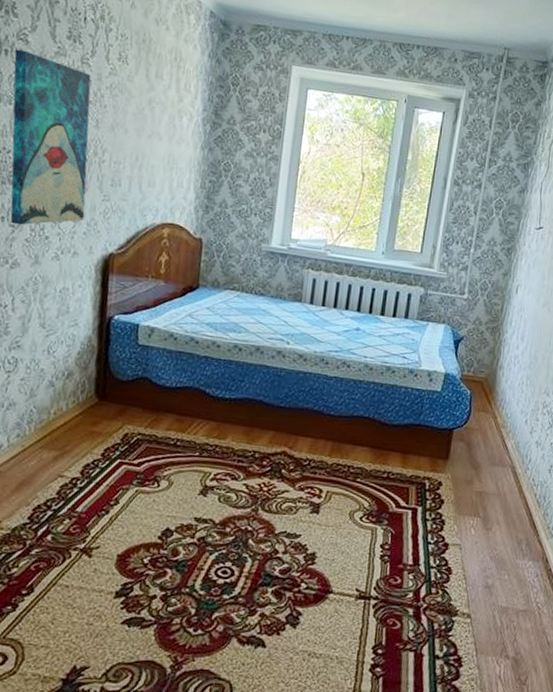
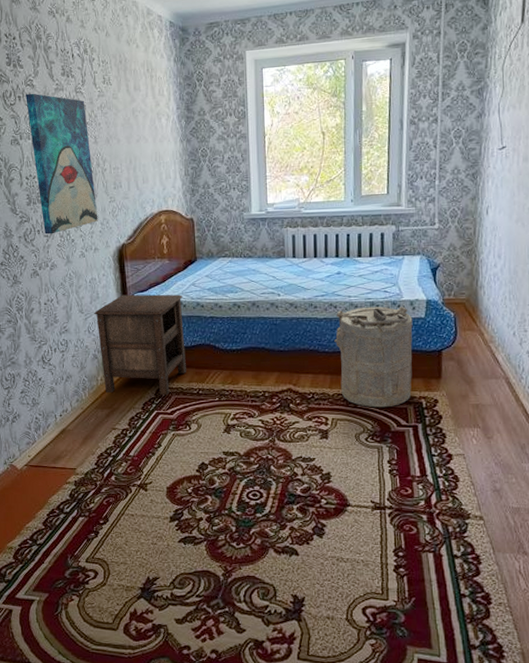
nightstand: none [57,313,175,443] -> present [94,294,186,396]
laundry hamper: none [341,370,428,485] -> present [334,306,413,408]

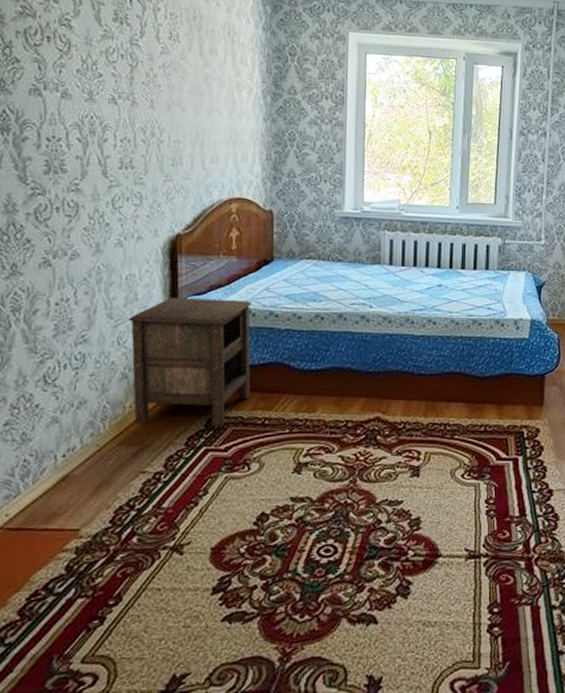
wall art: present [26,93,98,235] -> none [58,35,147,214]
laundry hamper: present [334,306,413,408] -> none [432,325,516,439]

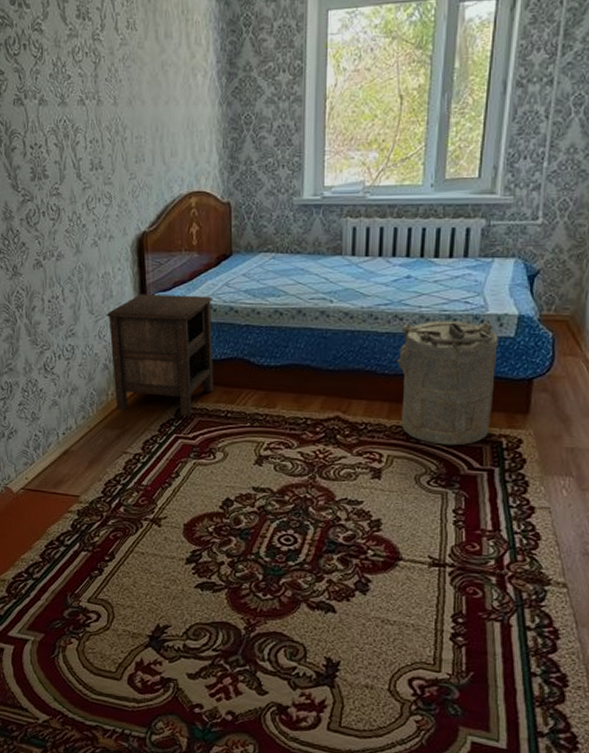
laundry hamper: none [432,325,516,439] -> present [397,321,499,446]

